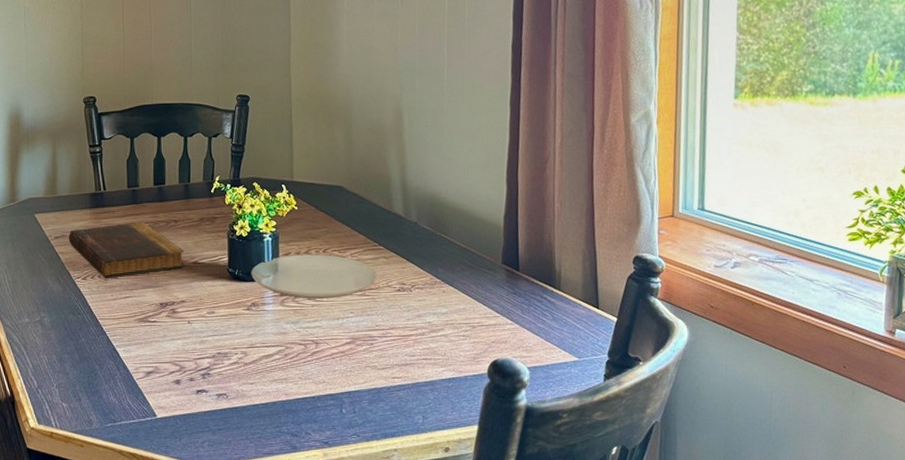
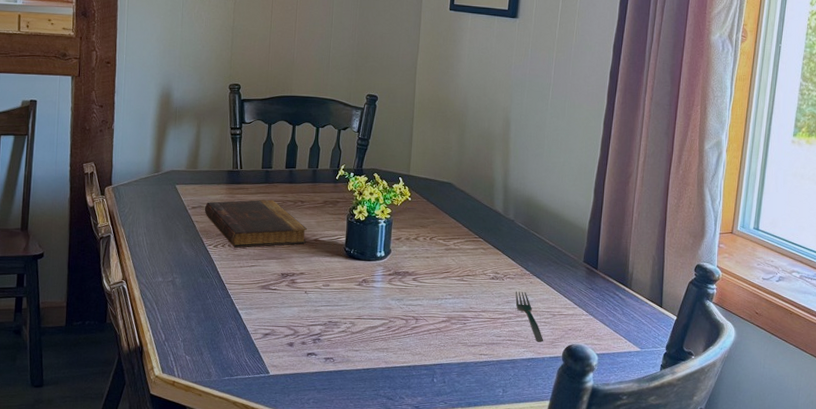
plate: present [251,254,377,299] -> none [365,240,475,281]
fork: none [427,302,464,359] -> present [515,291,543,342]

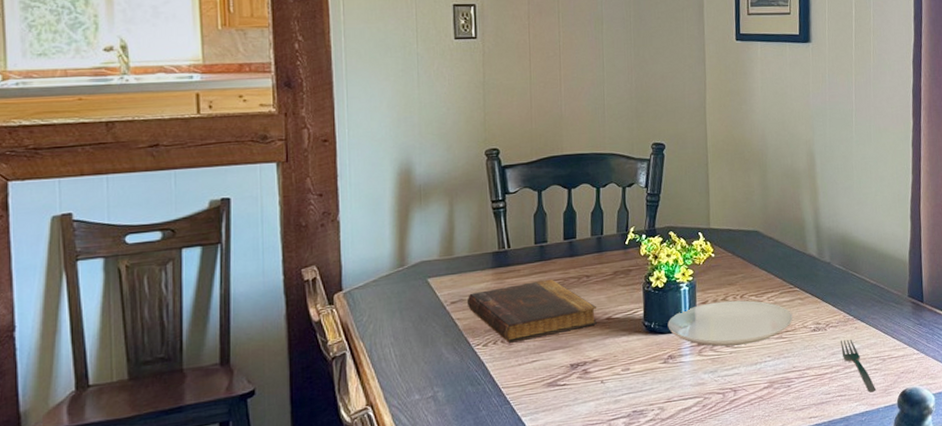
plate: none [365,240,475,281] -> present [667,300,793,347]

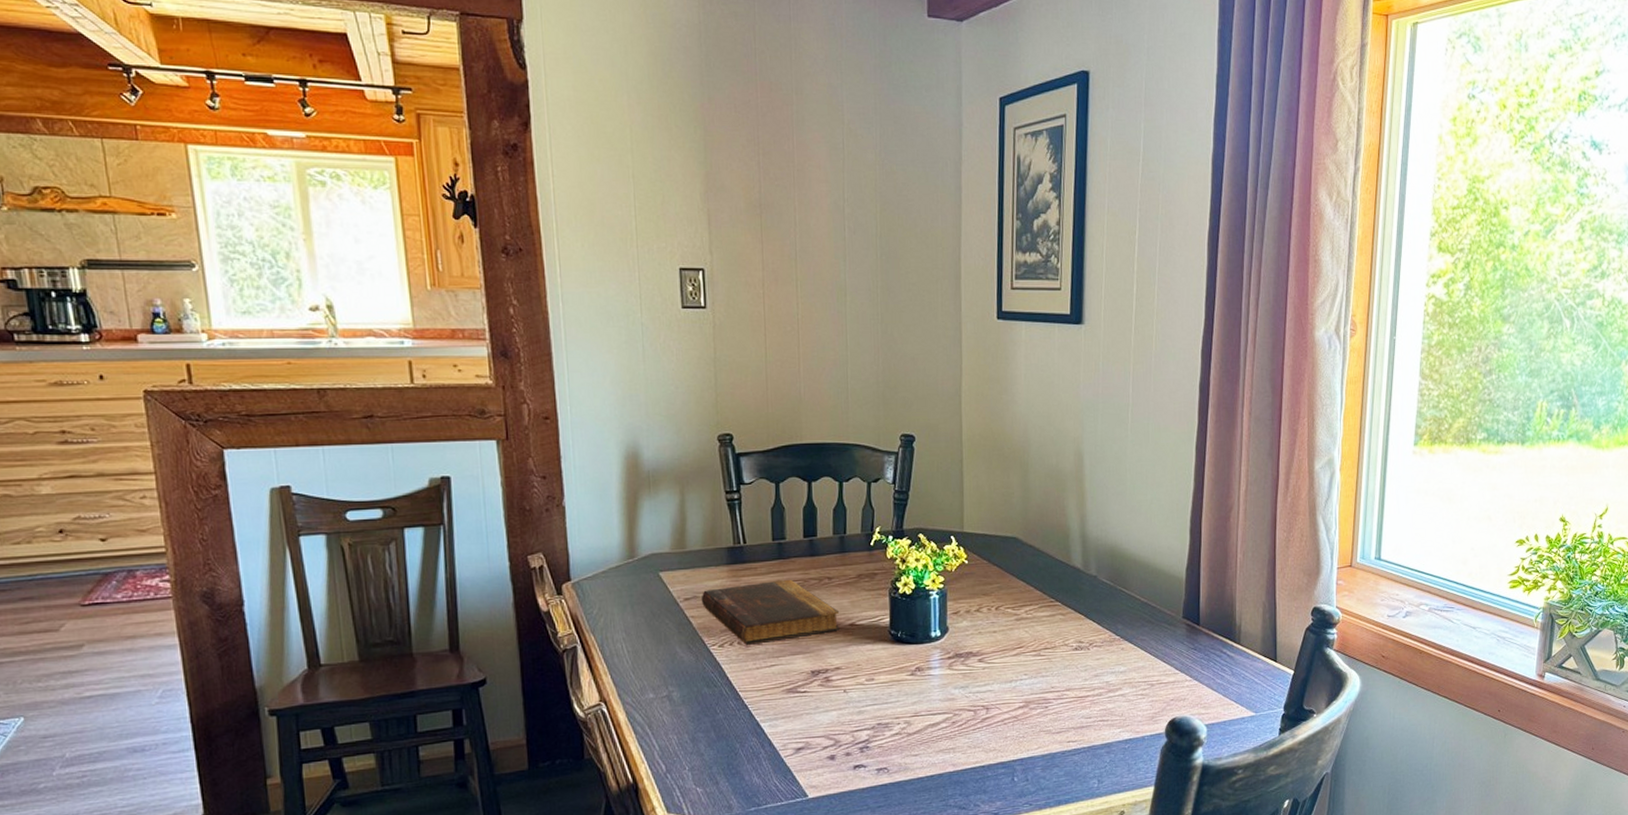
plate: present [667,300,793,347] -> none [915,612,1053,661]
fork: present [841,339,876,393] -> none [1105,660,1141,719]

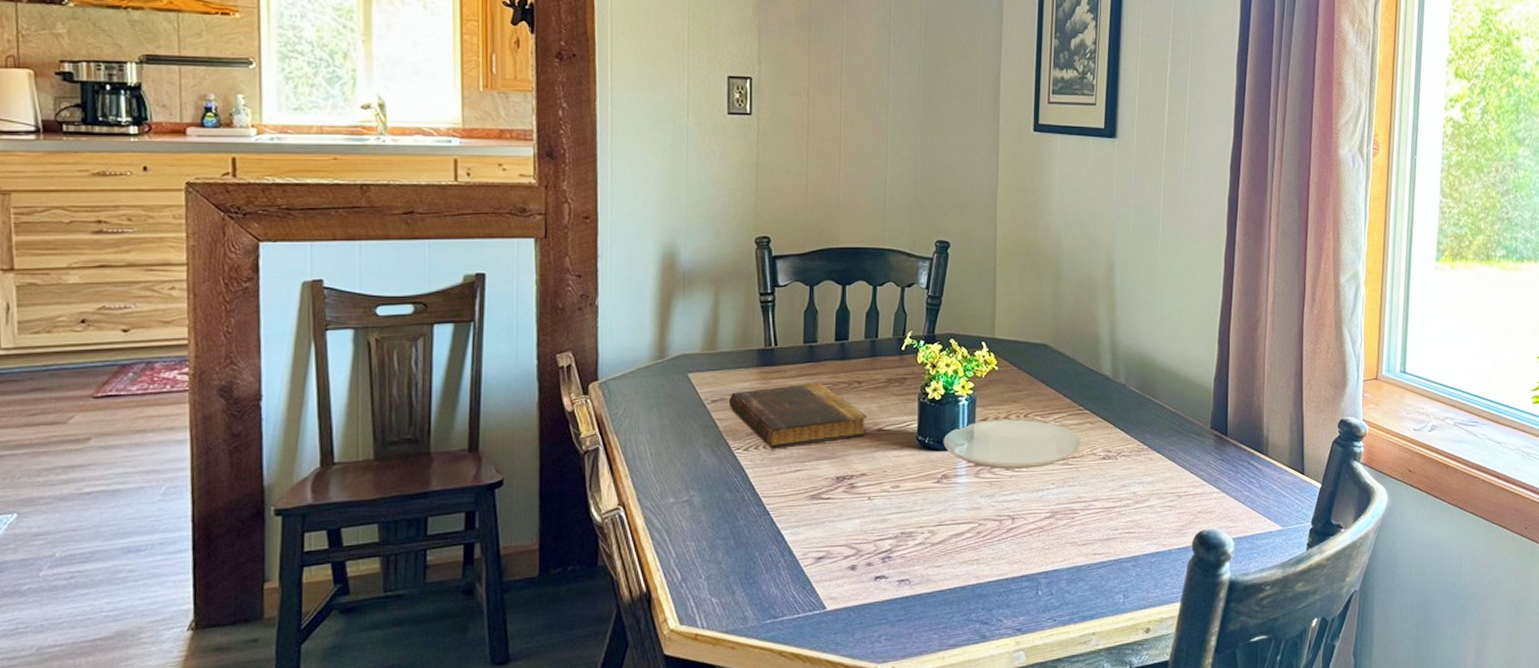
plate: none [915,612,1053,661] -> present [943,419,1081,470]

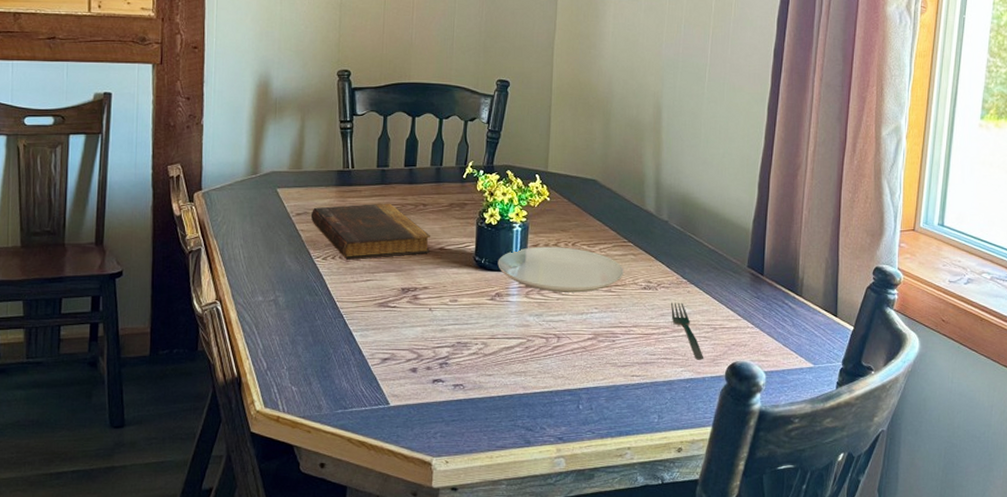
fork: none [1133,471,1168,532] -> present [671,302,703,360]

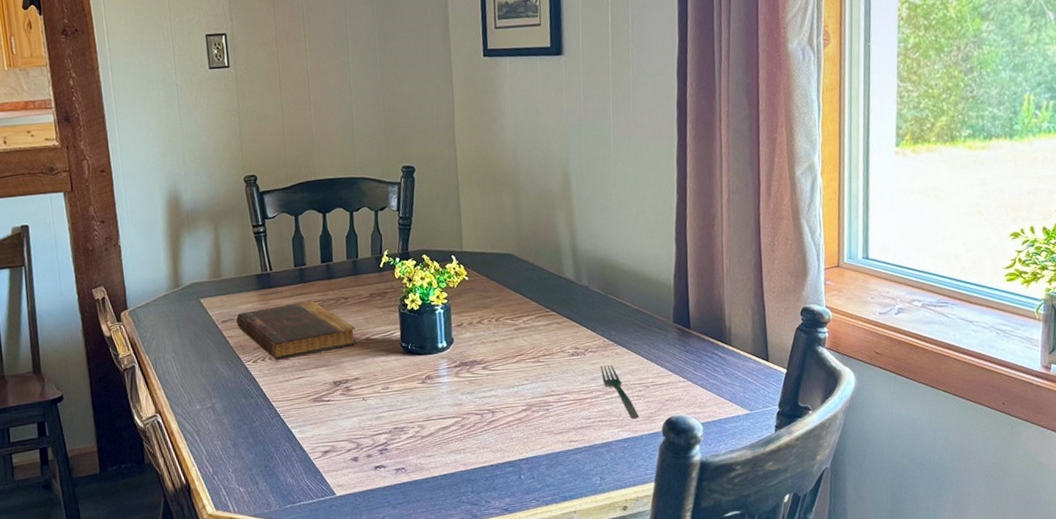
plate: present [497,246,624,293] -> none [424,323,550,369]

